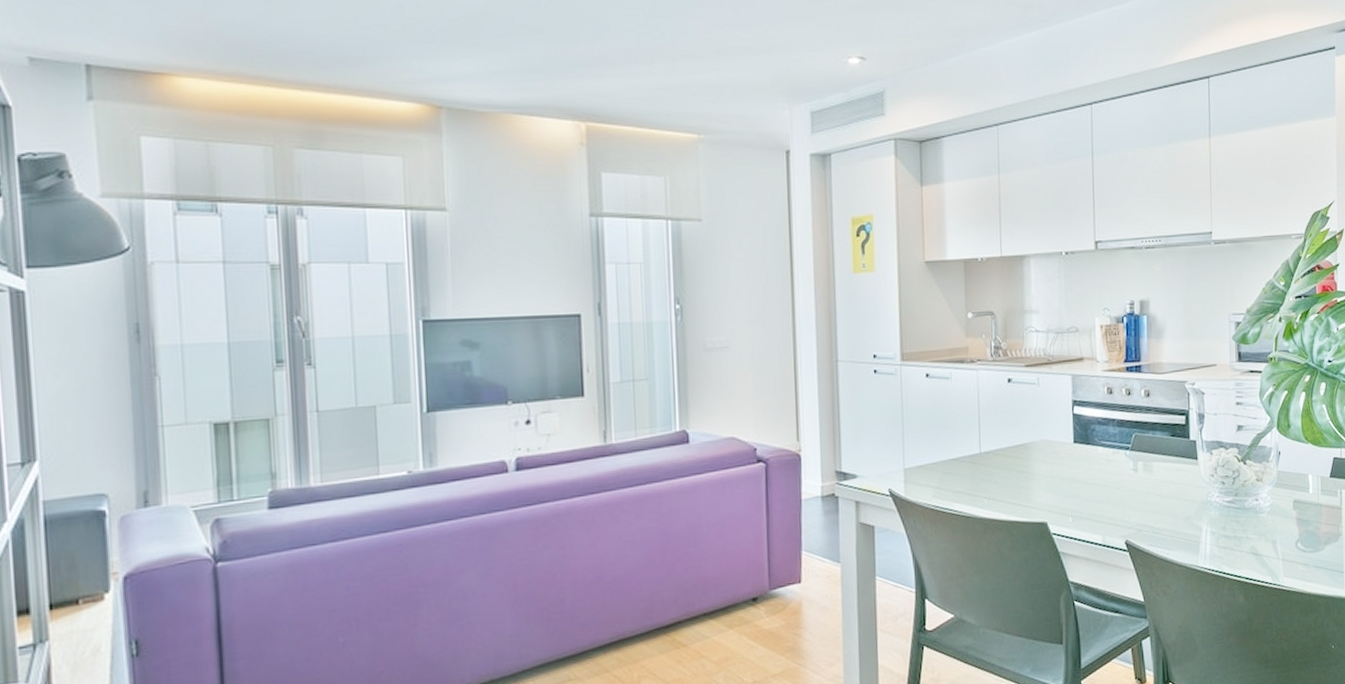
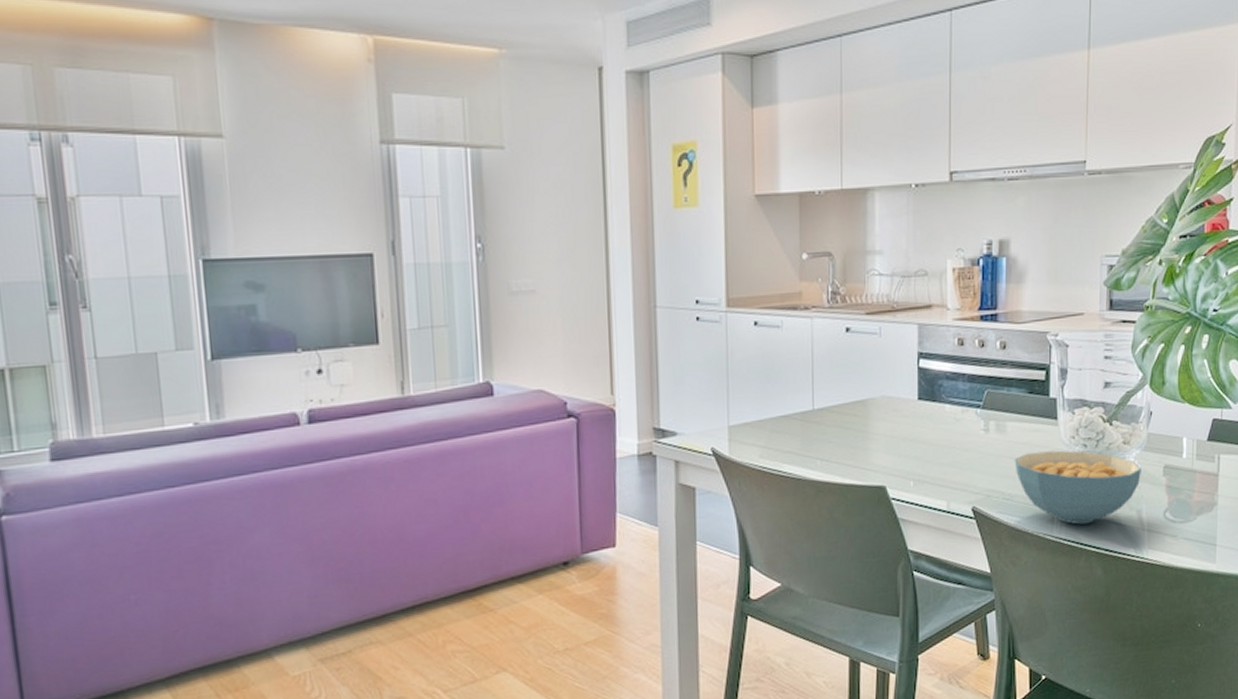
cereal bowl: none [1161,487,1274,556] -> present [1015,450,1141,525]

